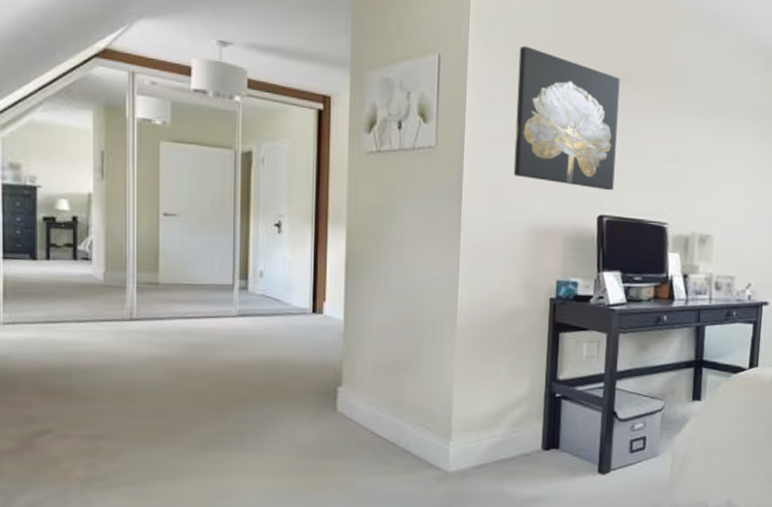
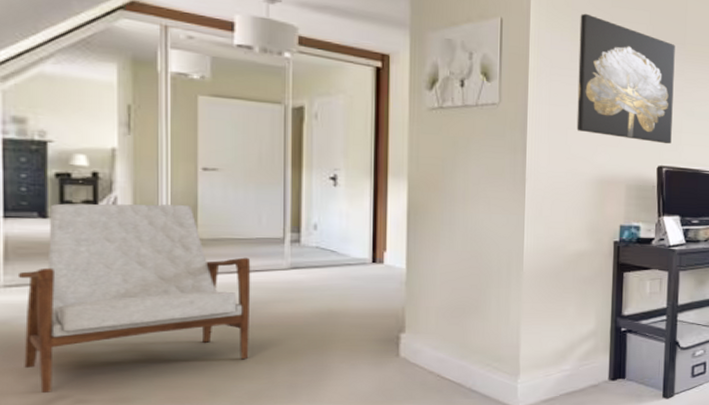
armchair: none [13,246,204,425] -> present [17,203,251,393]

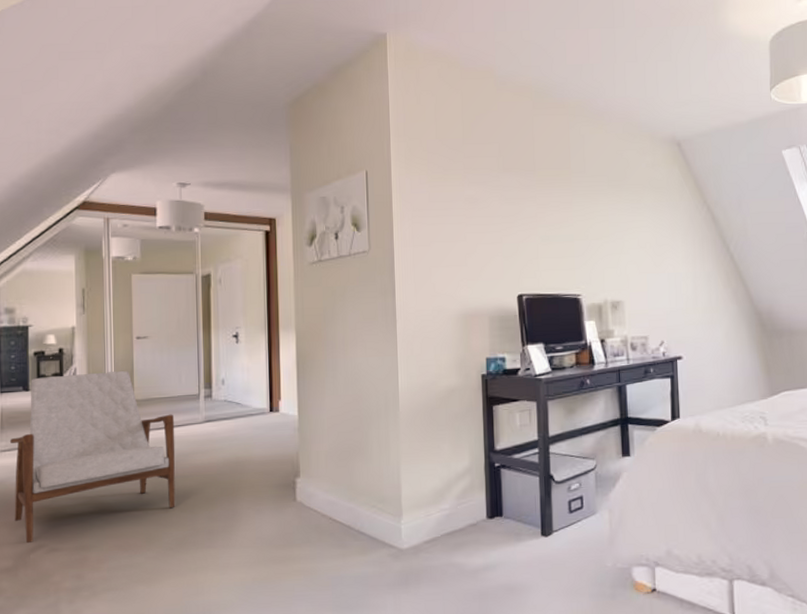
wall art: present [576,13,675,144] -> none [435,155,529,272]

